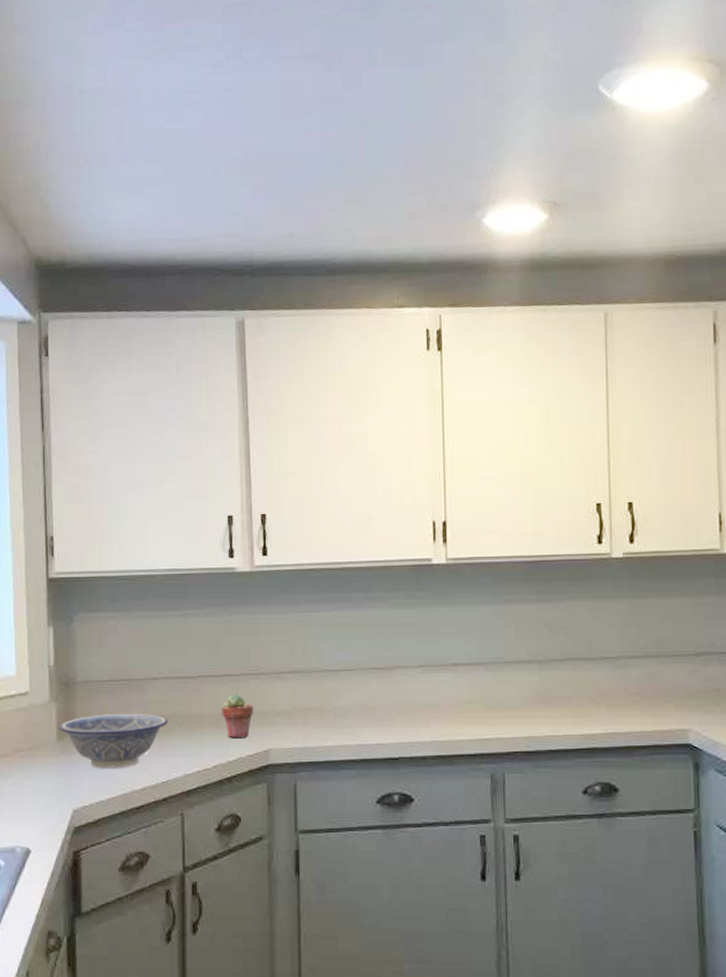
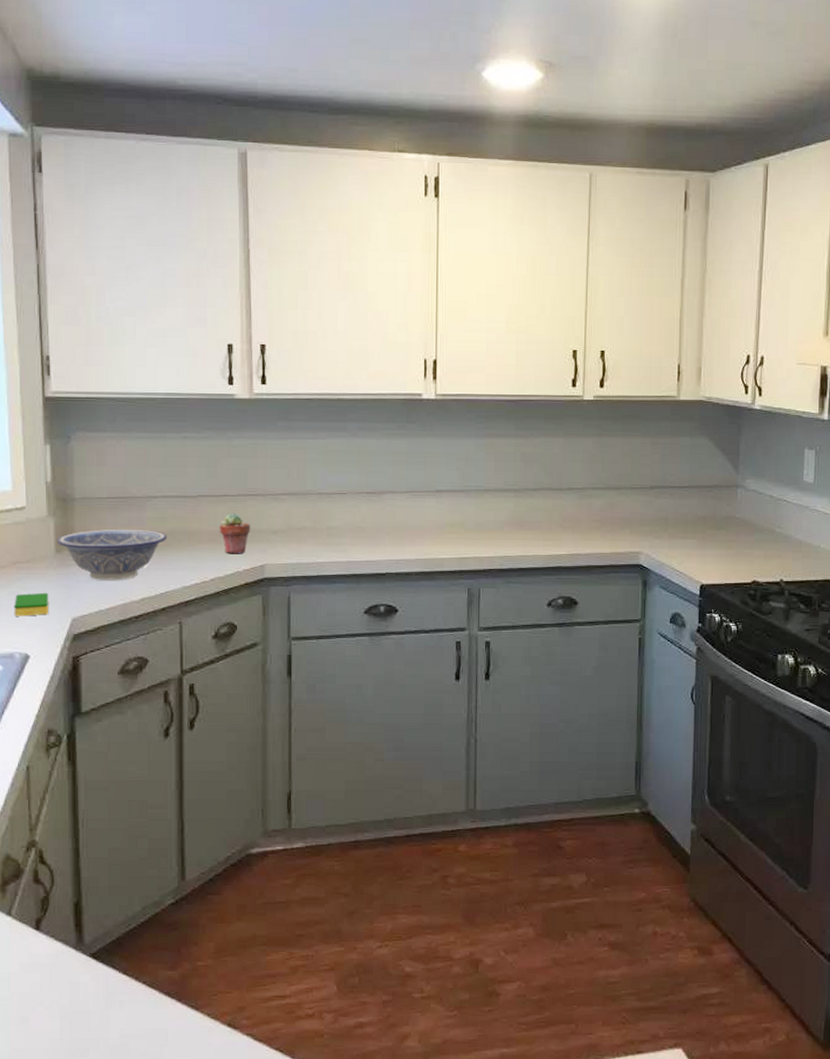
dish sponge: none [16,782,51,808] -> present [14,592,49,617]

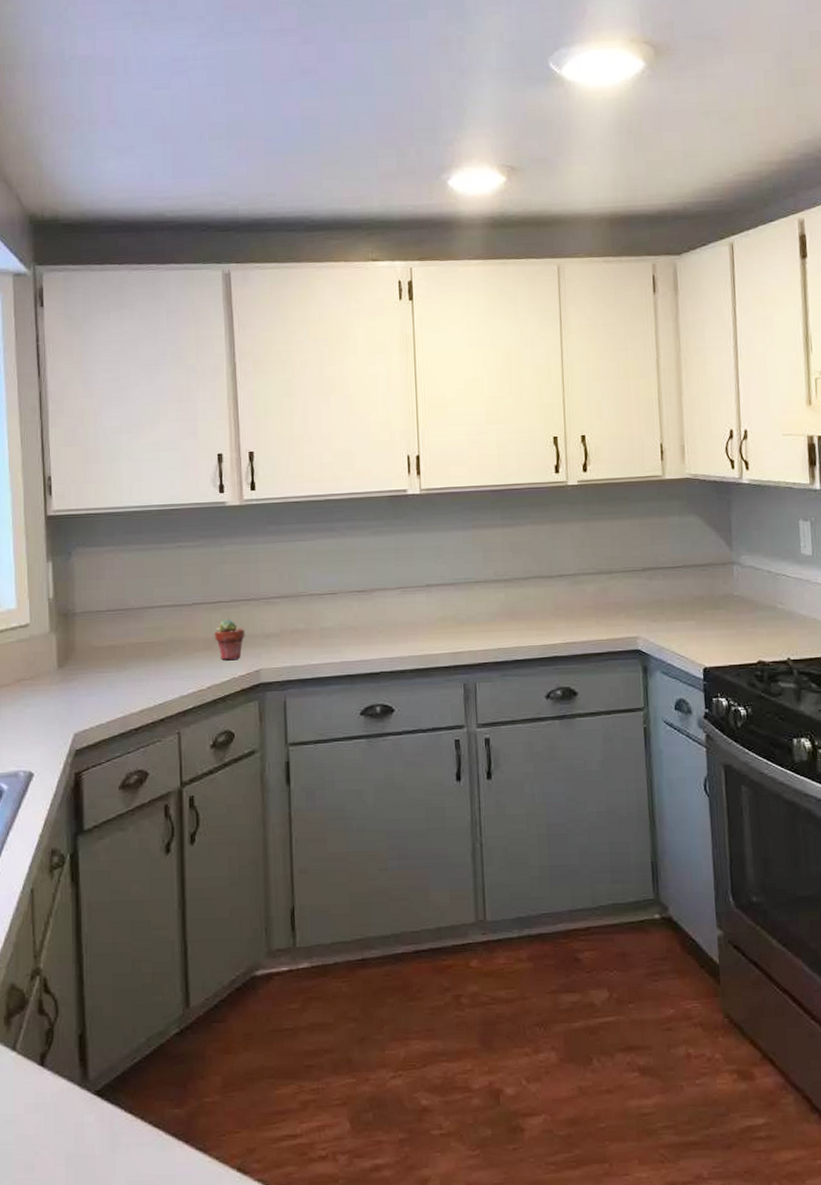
dish sponge: present [14,592,49,617] -> none [18,708,52,734]
decorative bowl: present [56,530,167,580] -> none [58,640,164,694]

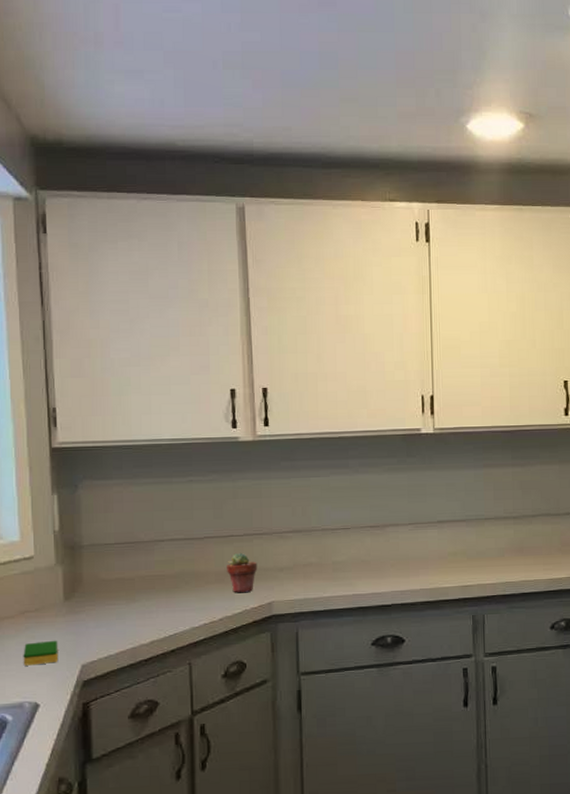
dish sponge: none [18,708,52,734] -> present [23,640,59,666]

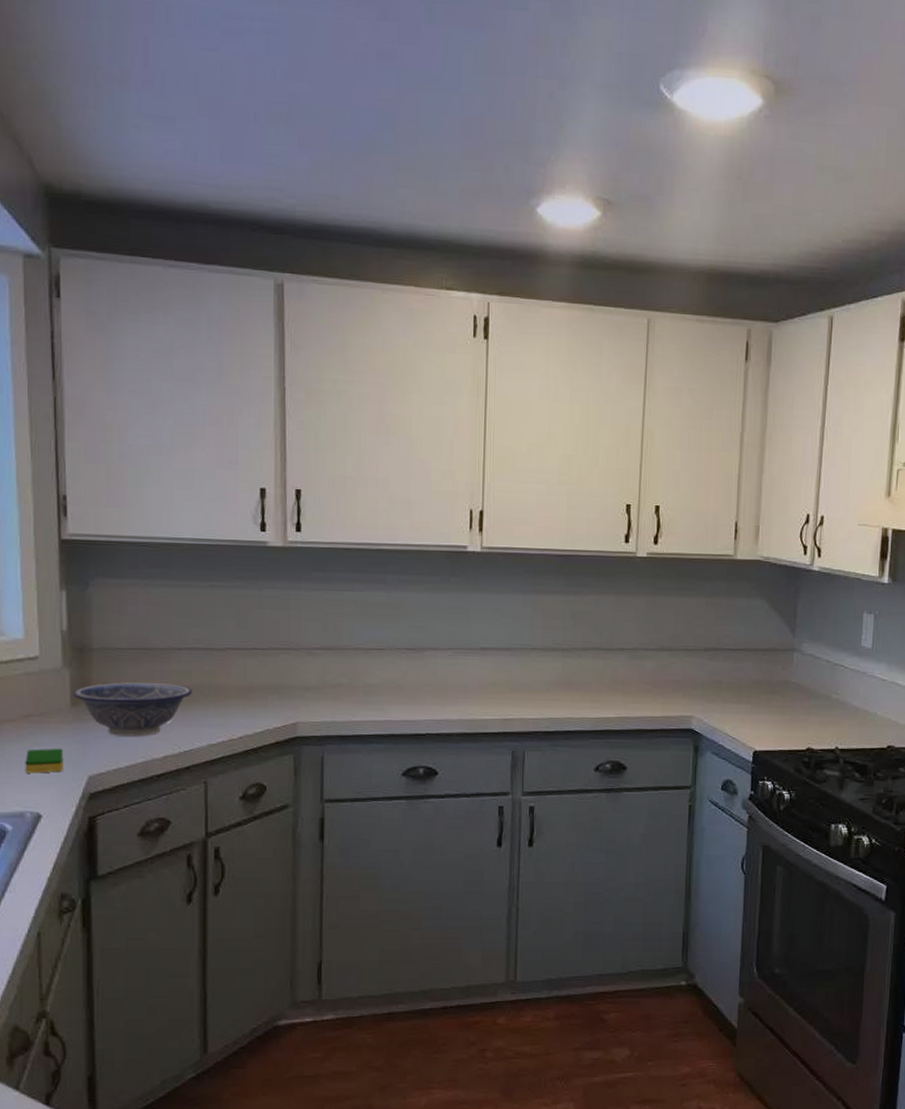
decorative bowl: none [65,573,175,626] -> present [72,682,192,737]
potted succulent: present [227,552,258,593] -> none [249,667,283,711]

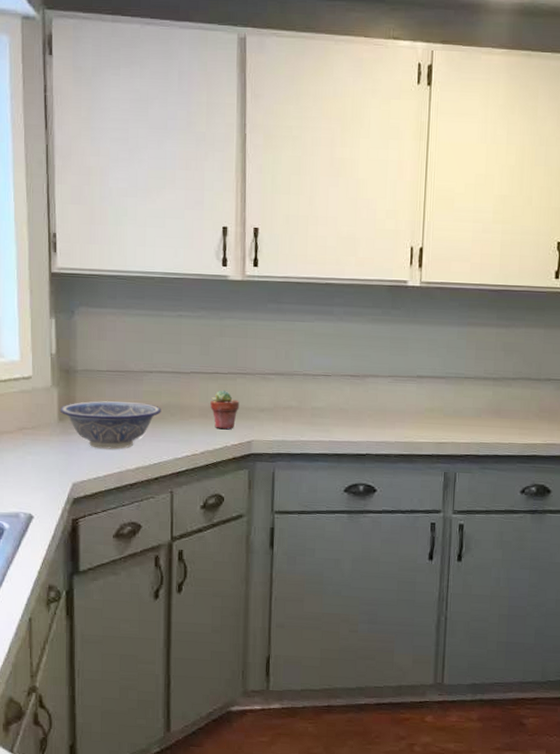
dish sponge: present [25,748,64,774] -> none [20,457,52,479]
potted succulent: none [249,667,283,711] -> present [210,390,240,430]

